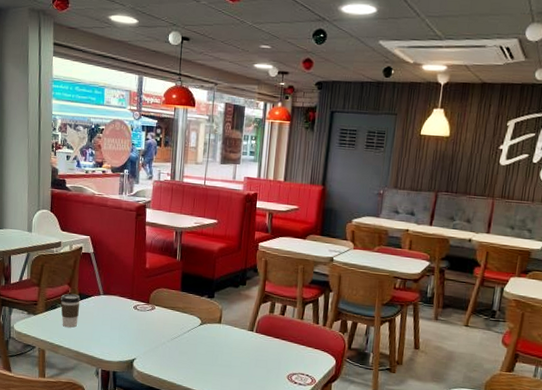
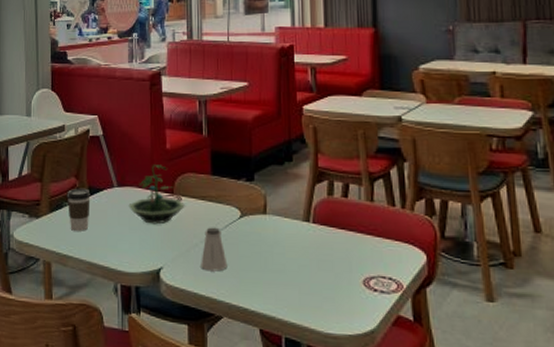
terrarium: none [111,280,158,326] -> present [128,165,186,225]
saltshaker: none [166,330,187,364] -> present [201,227,228,272]

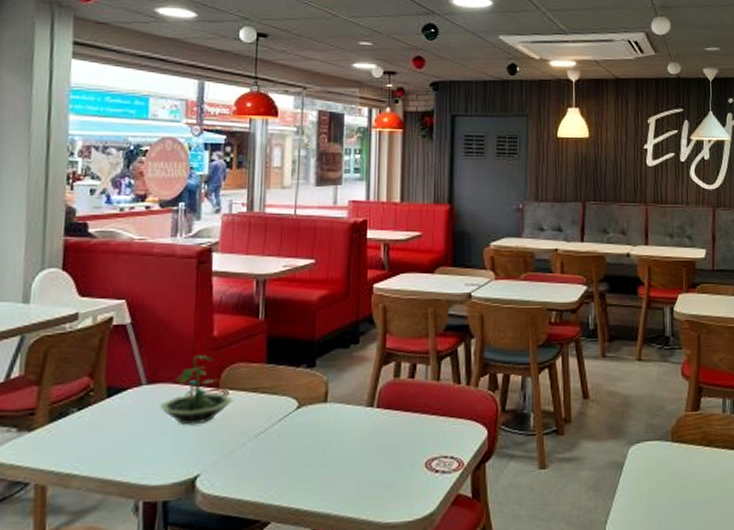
coffee cup: present [66,188,91,231] -> none [75,389,109,443]
saltshaker: present [201,227,228,272] -> none [247,422,280,473]

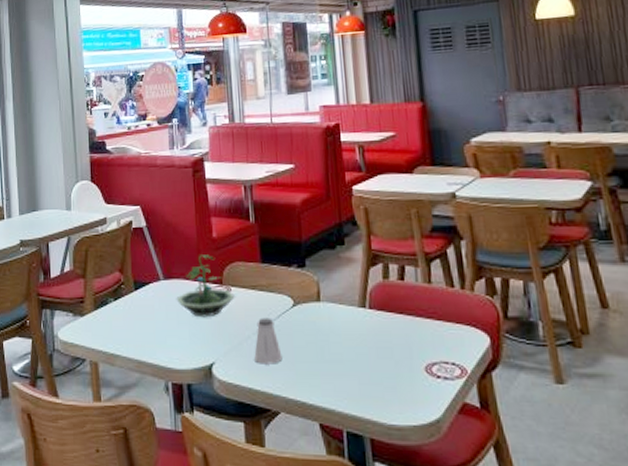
saltshaker: none [247,422,280,473] -> present [254,318,283,364]

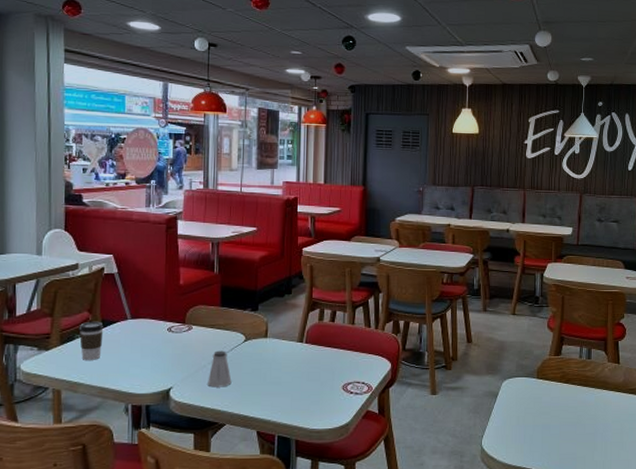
coffee cup: none [111,282,137,328] -> present [78,321,104,360]
terrarium: present [176,255,236,318] -> none [141,299,196,351]

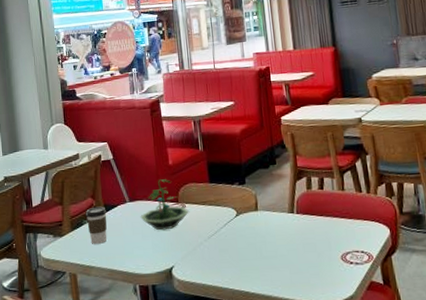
terrarium: none [141,299,196,351] -> present [140,179,190,231]
saltshaker: present [208,350,232,388] -> none [206,226,229,265]

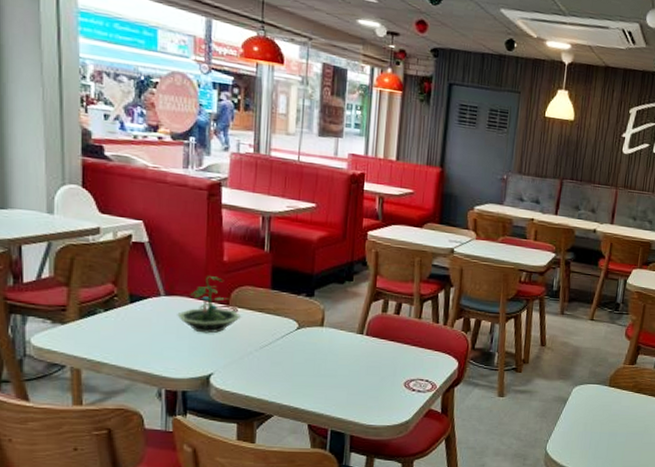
coffee cup: present [85,206,108,244] -> none [101,295,132,339]

